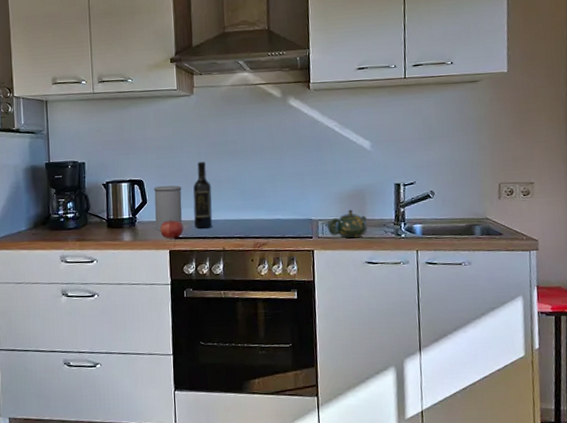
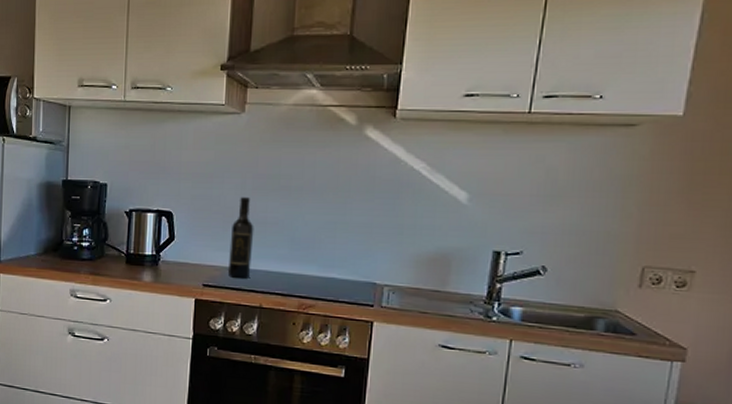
canister: present [154,185,182,231] -> none [181,220,218,275]
fruit: present [160,218,184,239] -> none [186,261,215,286]
tea set: present [326,209,367,239] -> none [394,277,448,314]

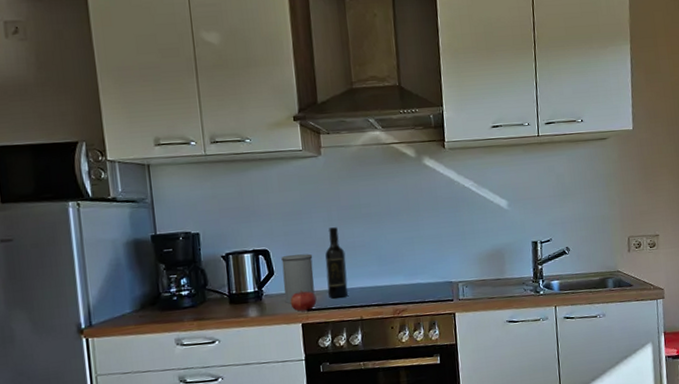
canister: none [181,220,218,275] -> present [281,253,315,304]
fruit: none [186,261,215,286] -> present [290,289,317,312]

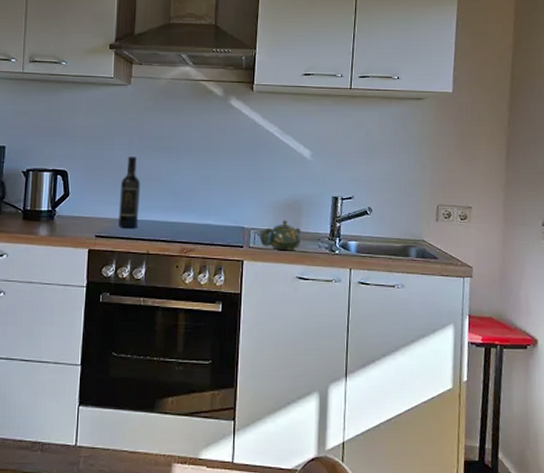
canister: present [281,253,315,304] -> none [75,178,109,228]
fruit: present [290,289,317,312] -> none [80,214,106,237]
tea set: none [467,269,507,299] -> present [259,220,301,251]

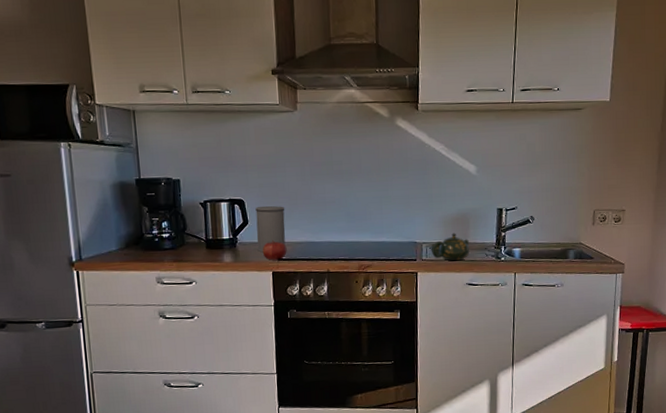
canister: none [75,178,109,228] -> present [255,205,286,253]
fruit: none [80,214,106,237] -> present [262,239,287,260]
wine bottle: present [117,157,141,228] -> none [296,182,317,250]

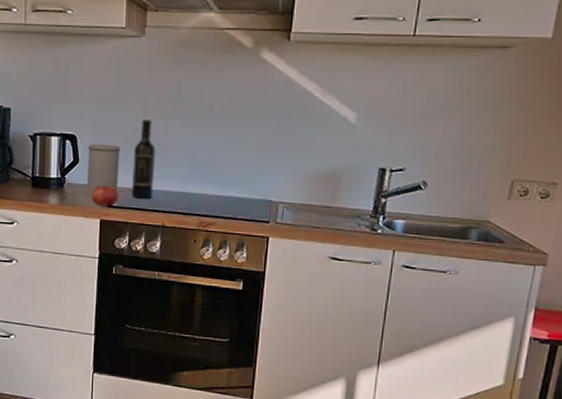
wine bottle: none [296,182,317,250] -> present [131,120,156,199]
tea set: present [430,233,469,261] -> none [288,193,338,229]

